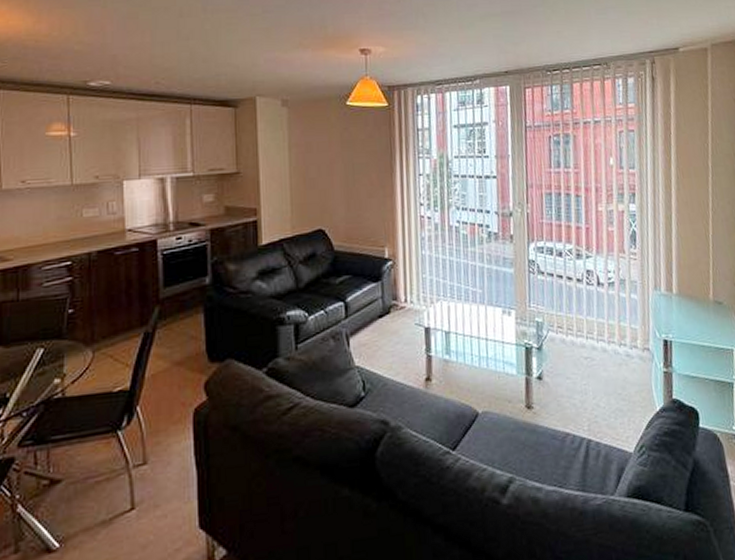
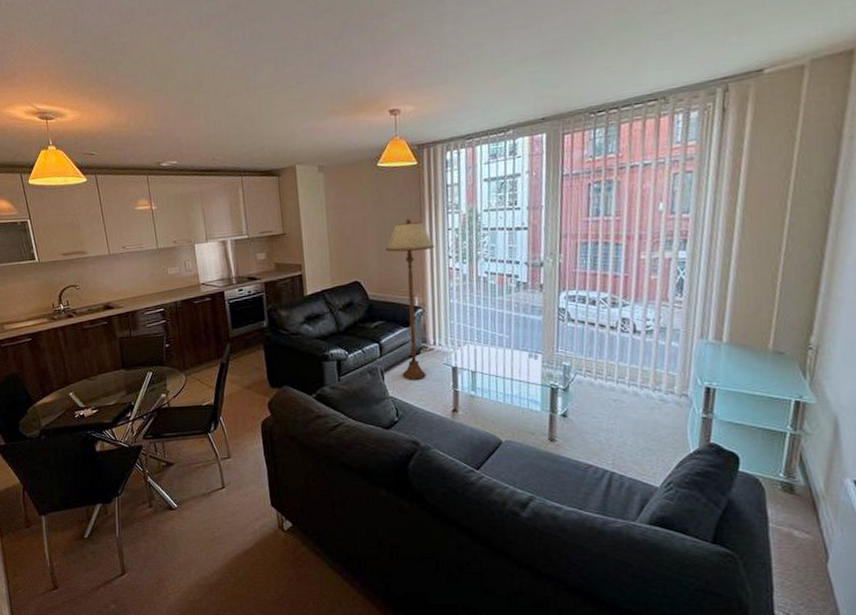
floor lamp: none [354,162,406,345] -> present [386,219,435,380]

